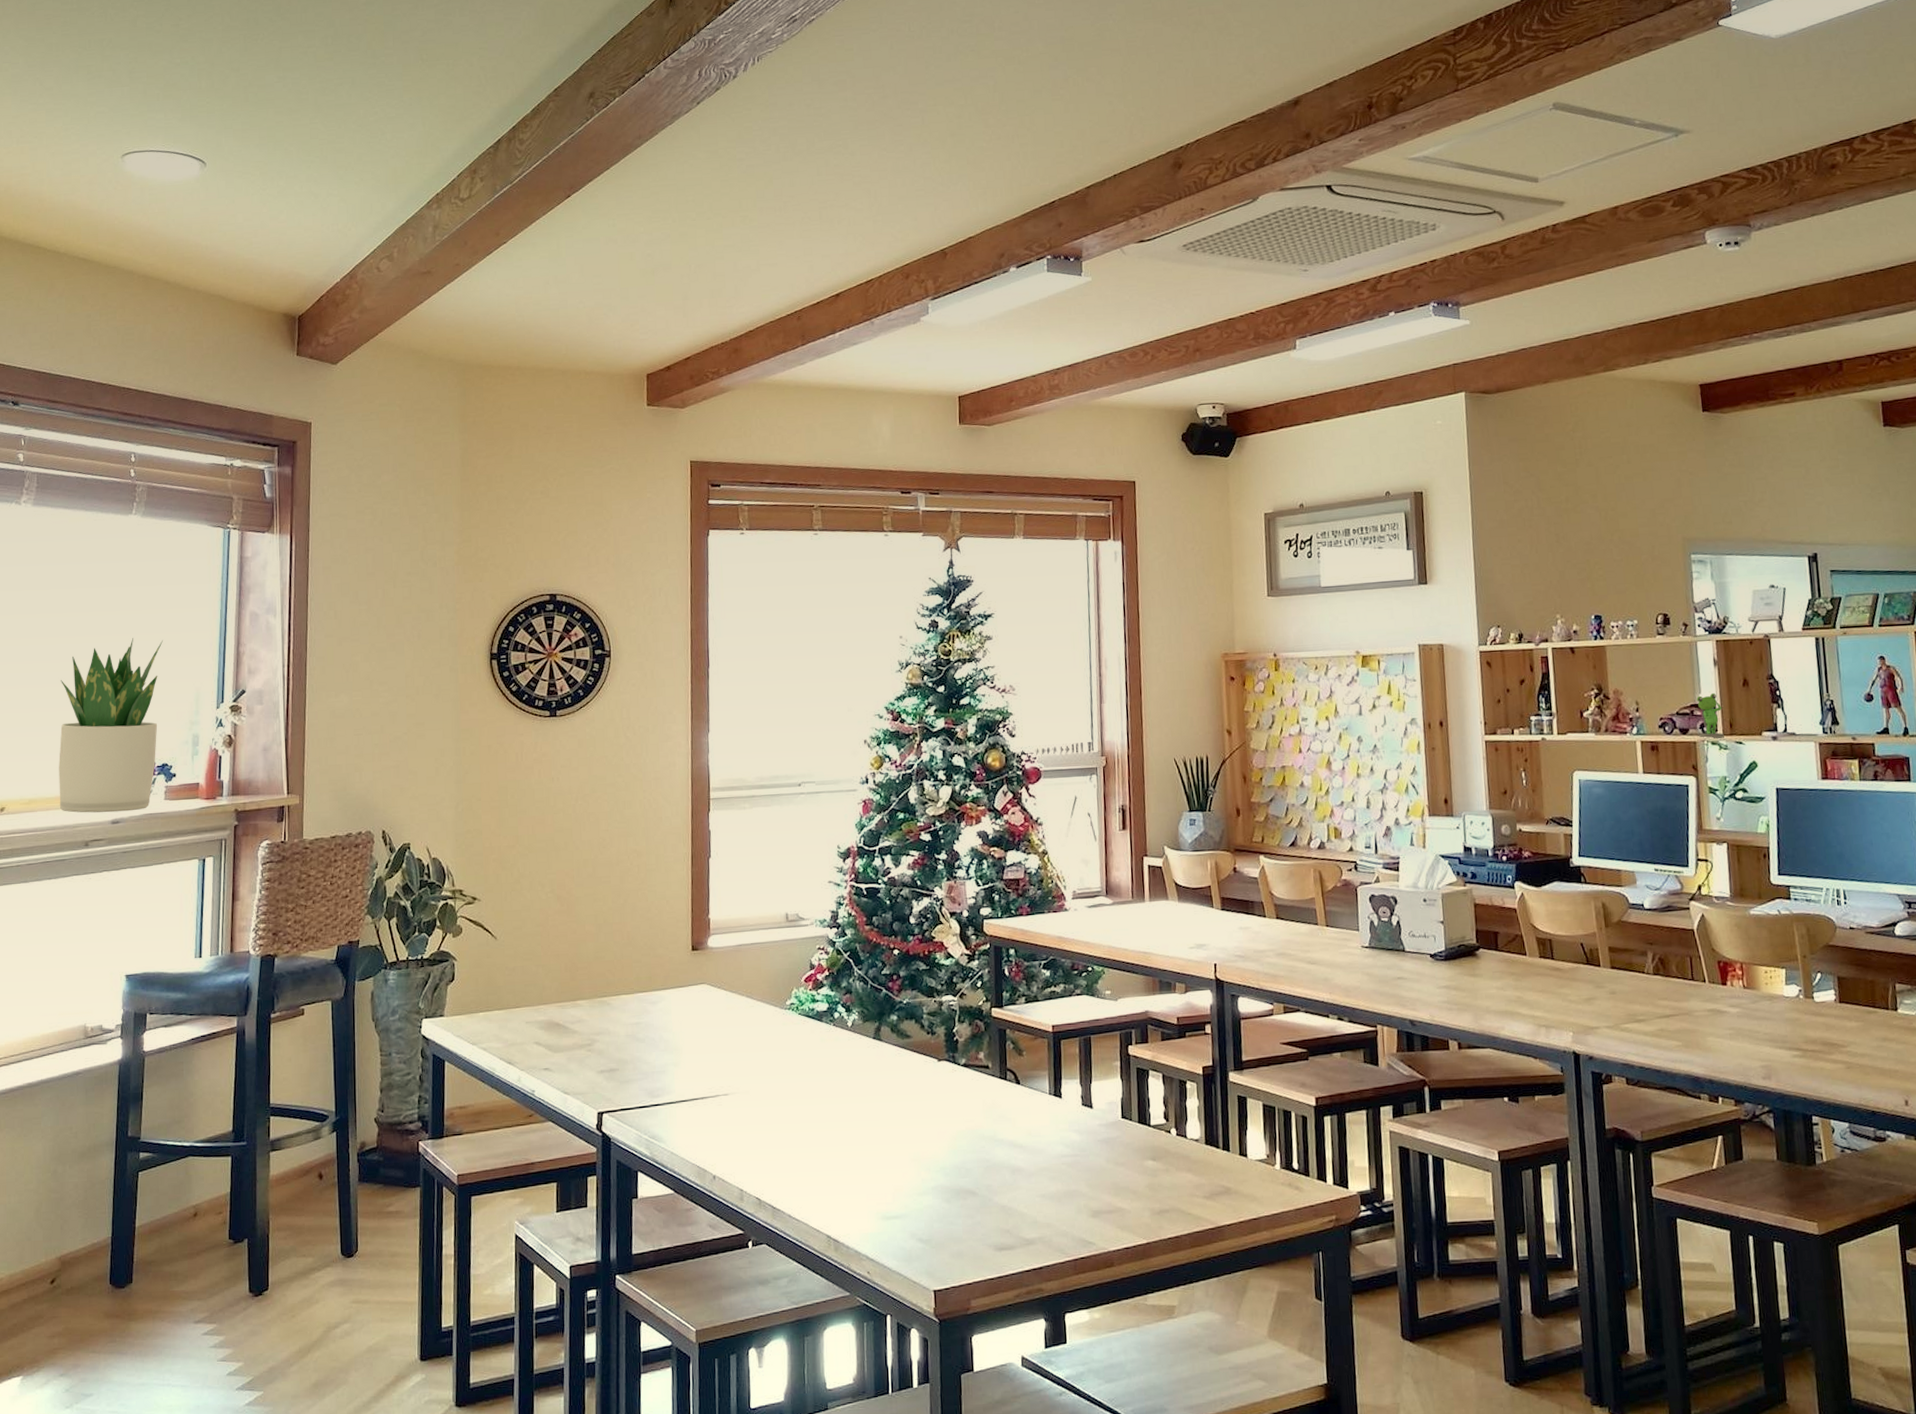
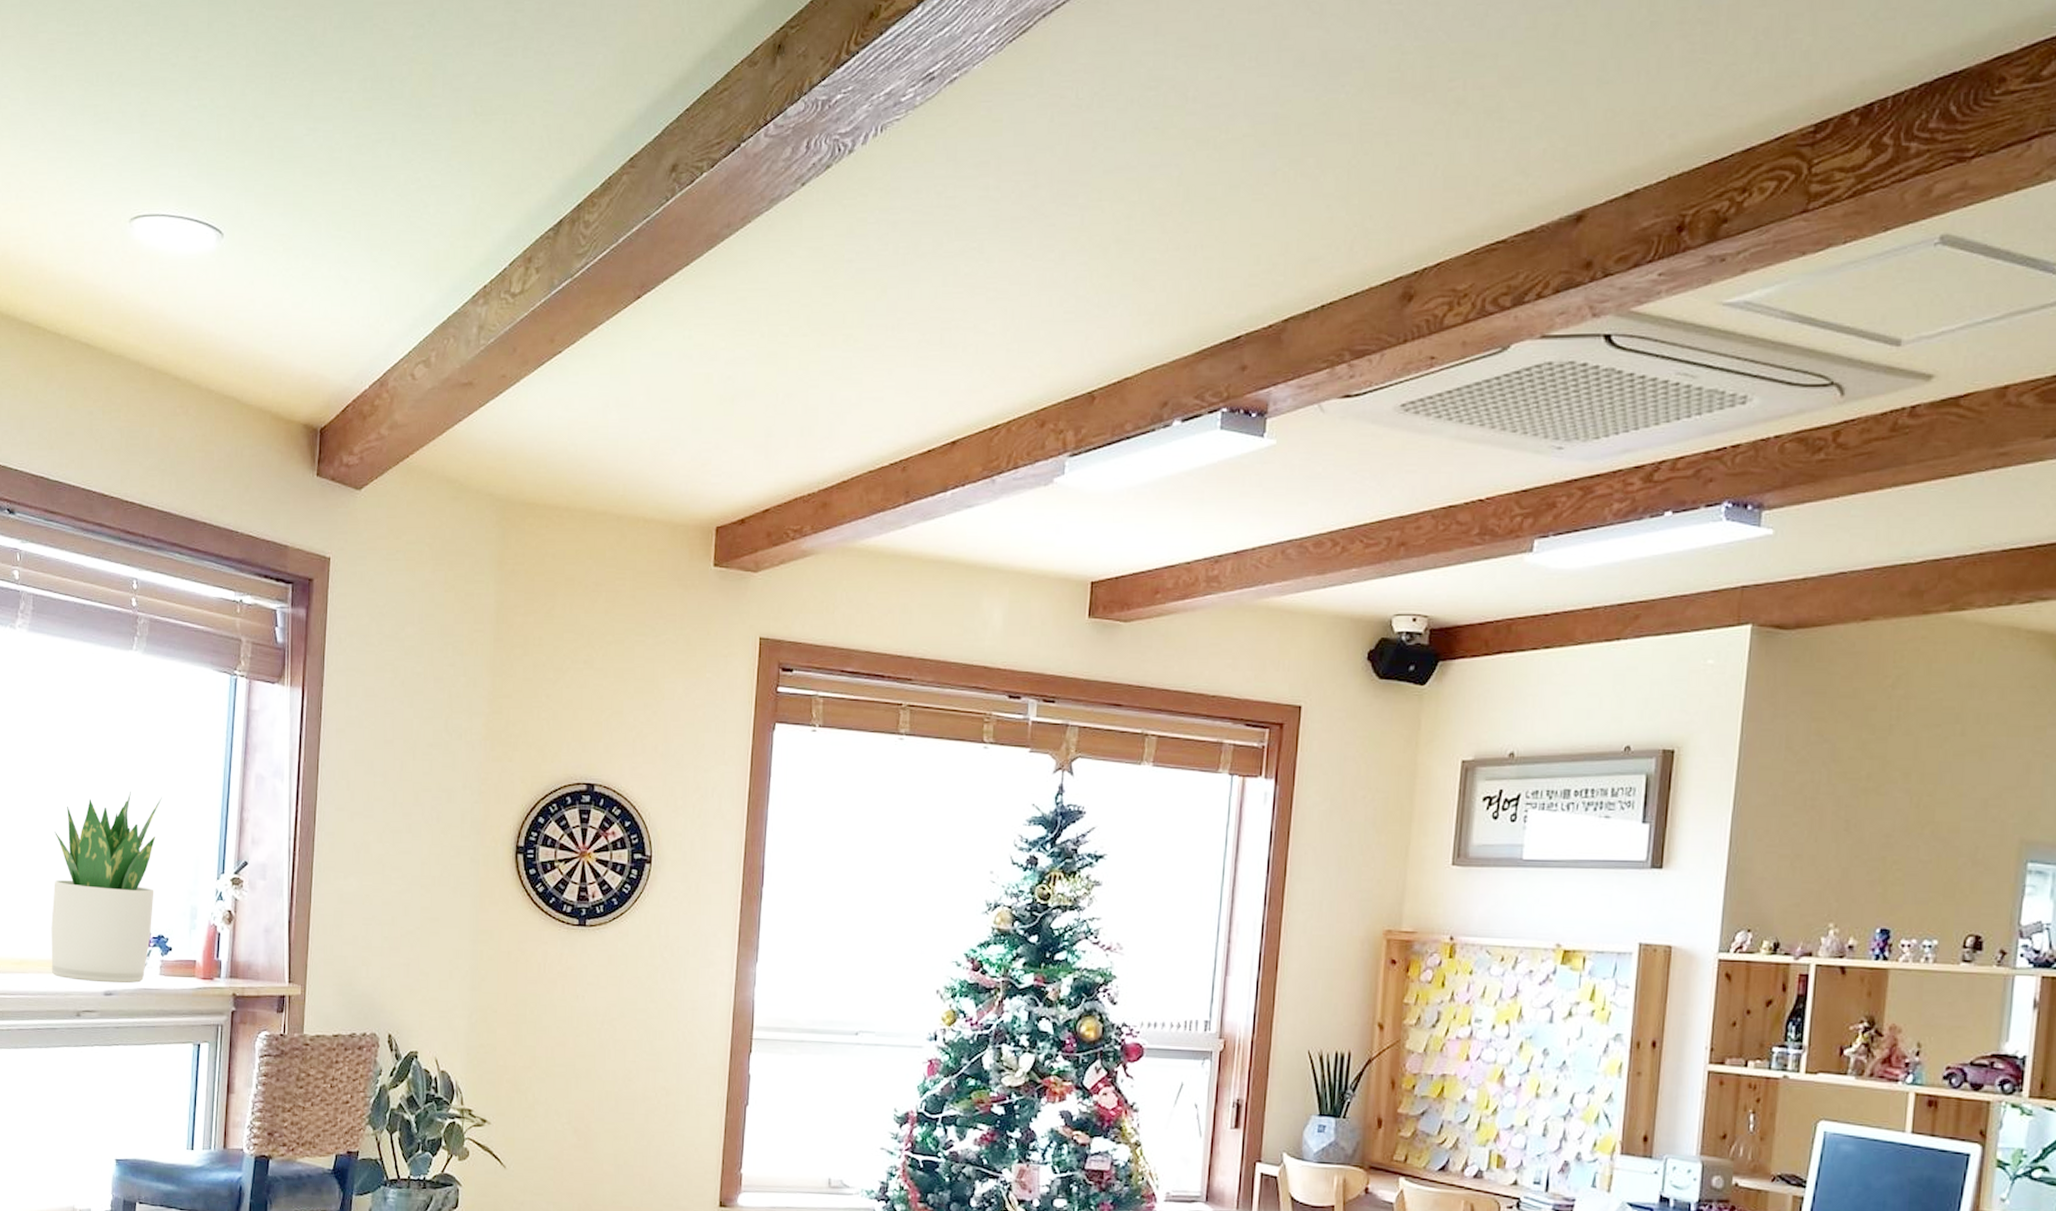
figurine: present [1696,692,1724,738] -> none [1996,1042,2035,1101]

